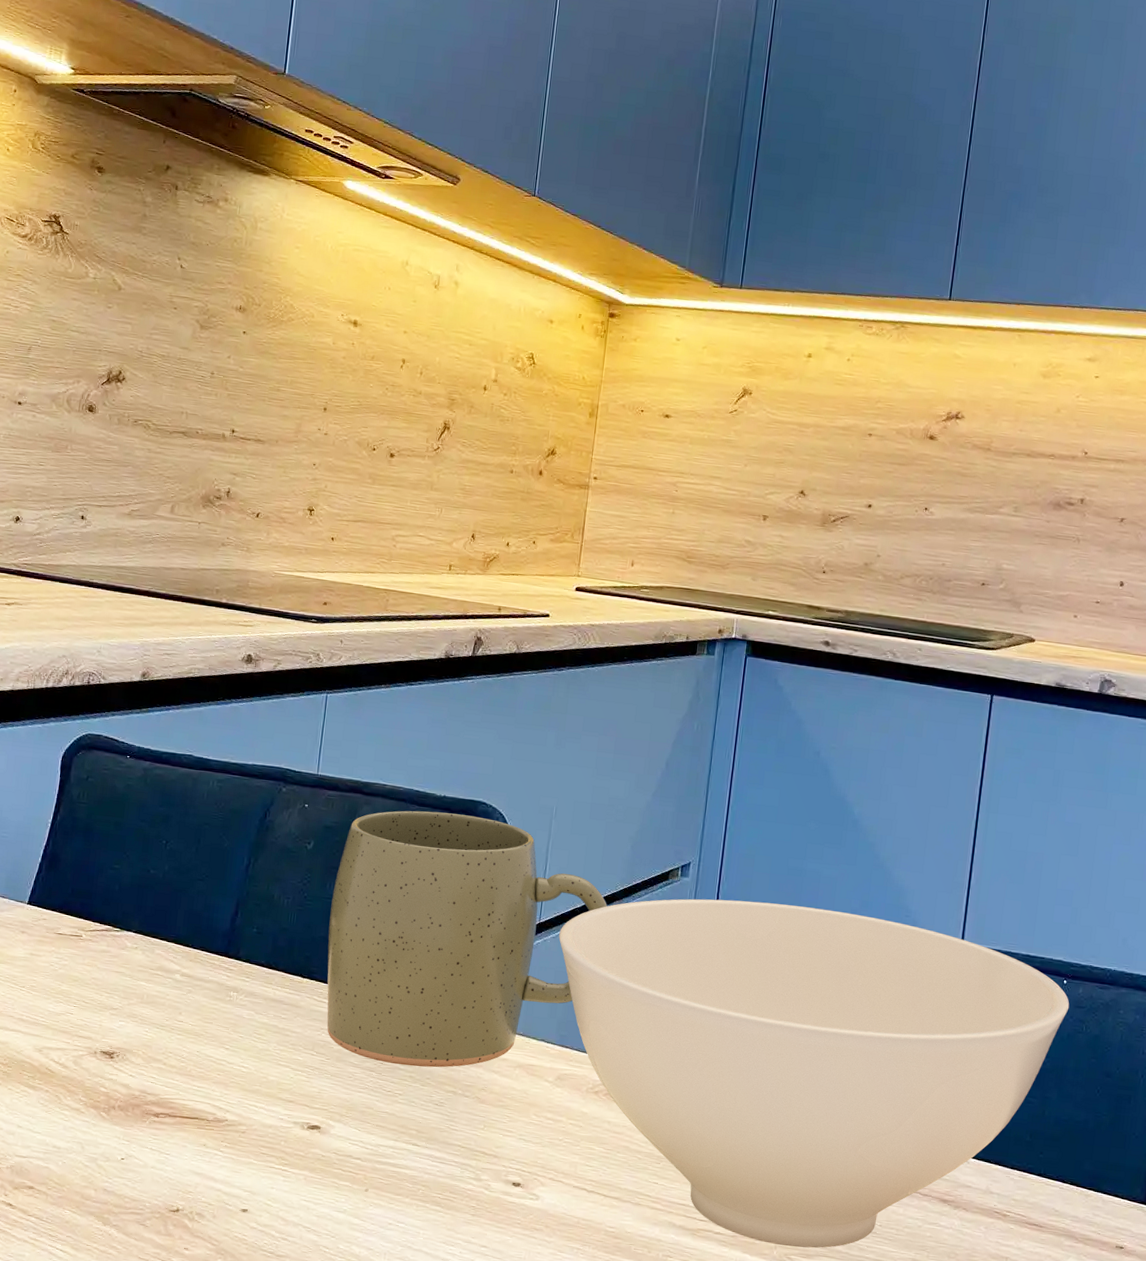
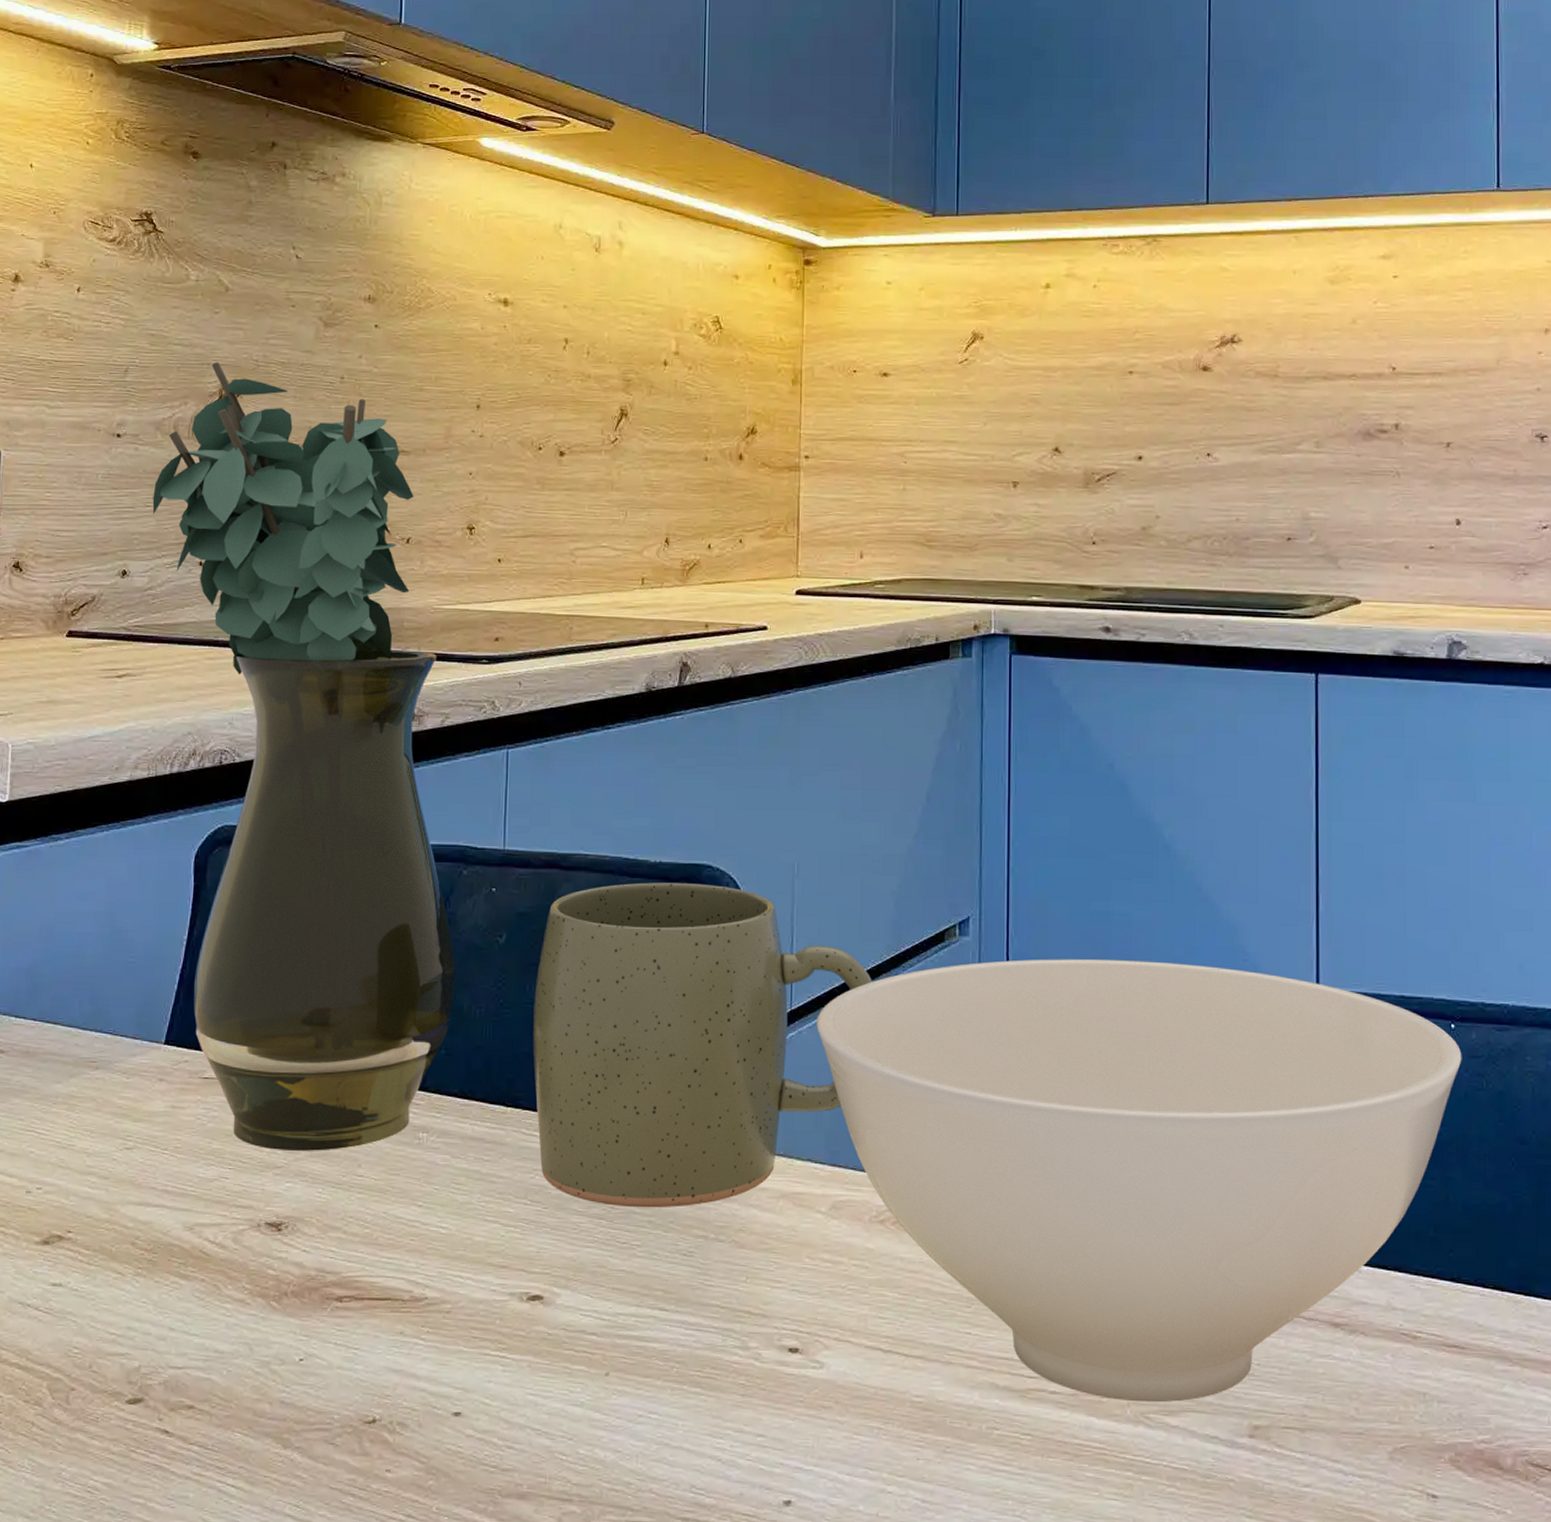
vase: none [45,349,275,1000] -> present [152,362,456,1151]

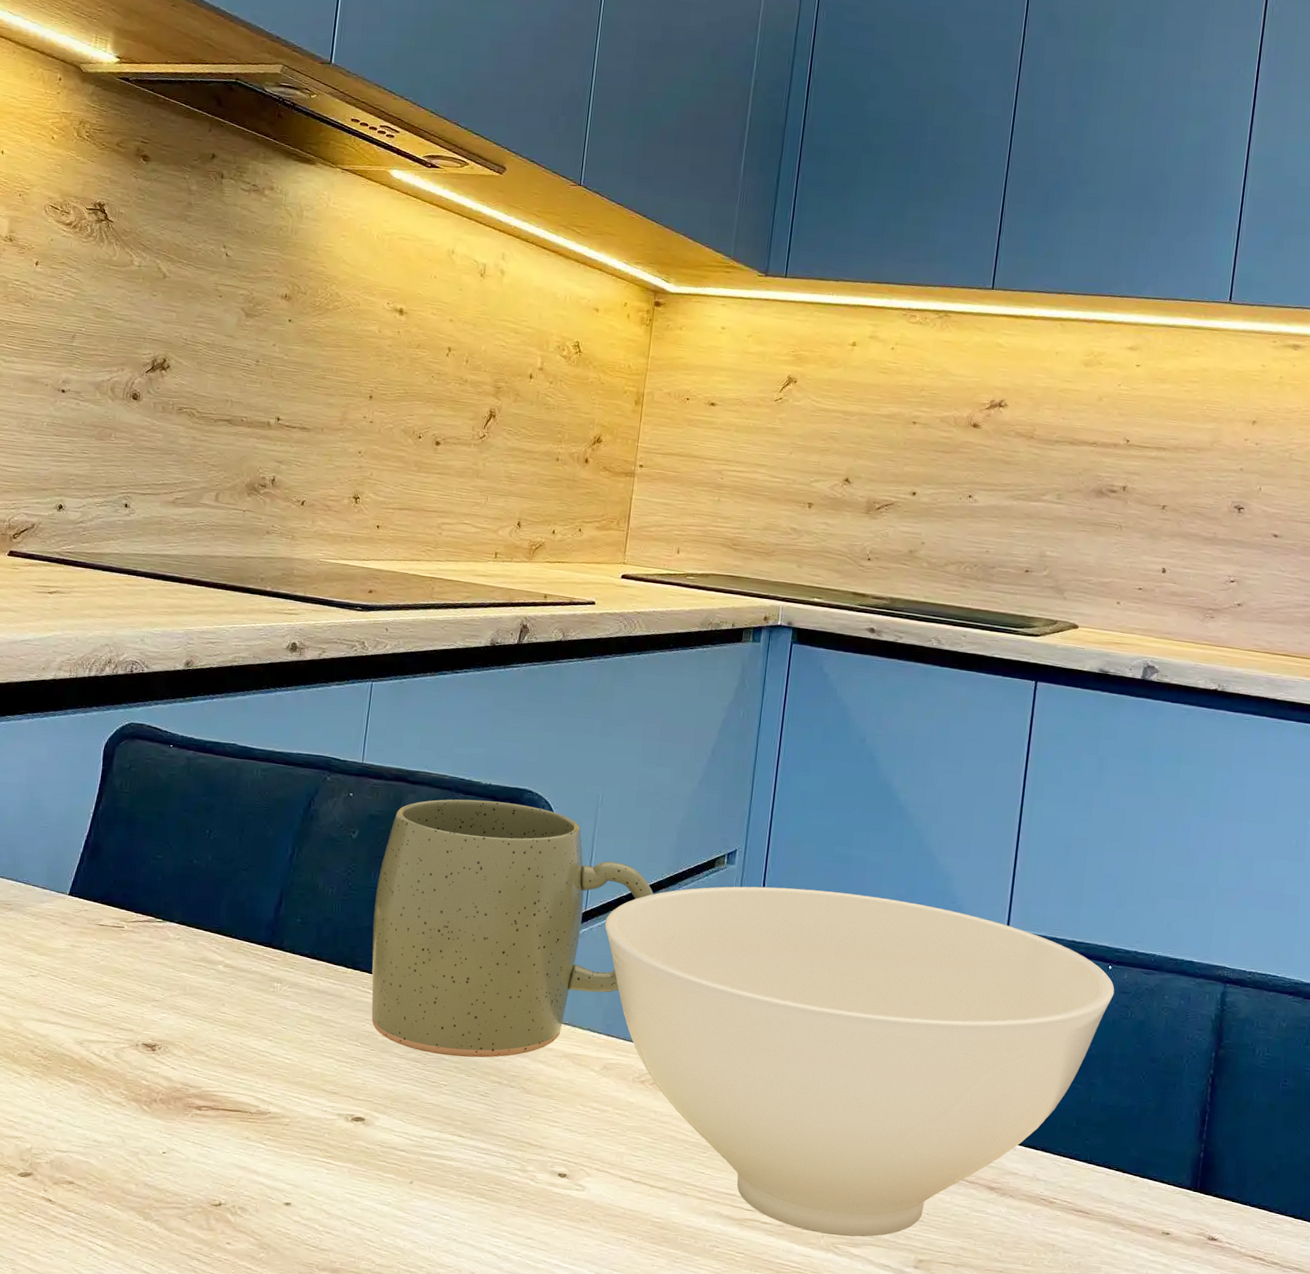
vase: present [152,362,456,1151] -> none [88,337,320,991]

